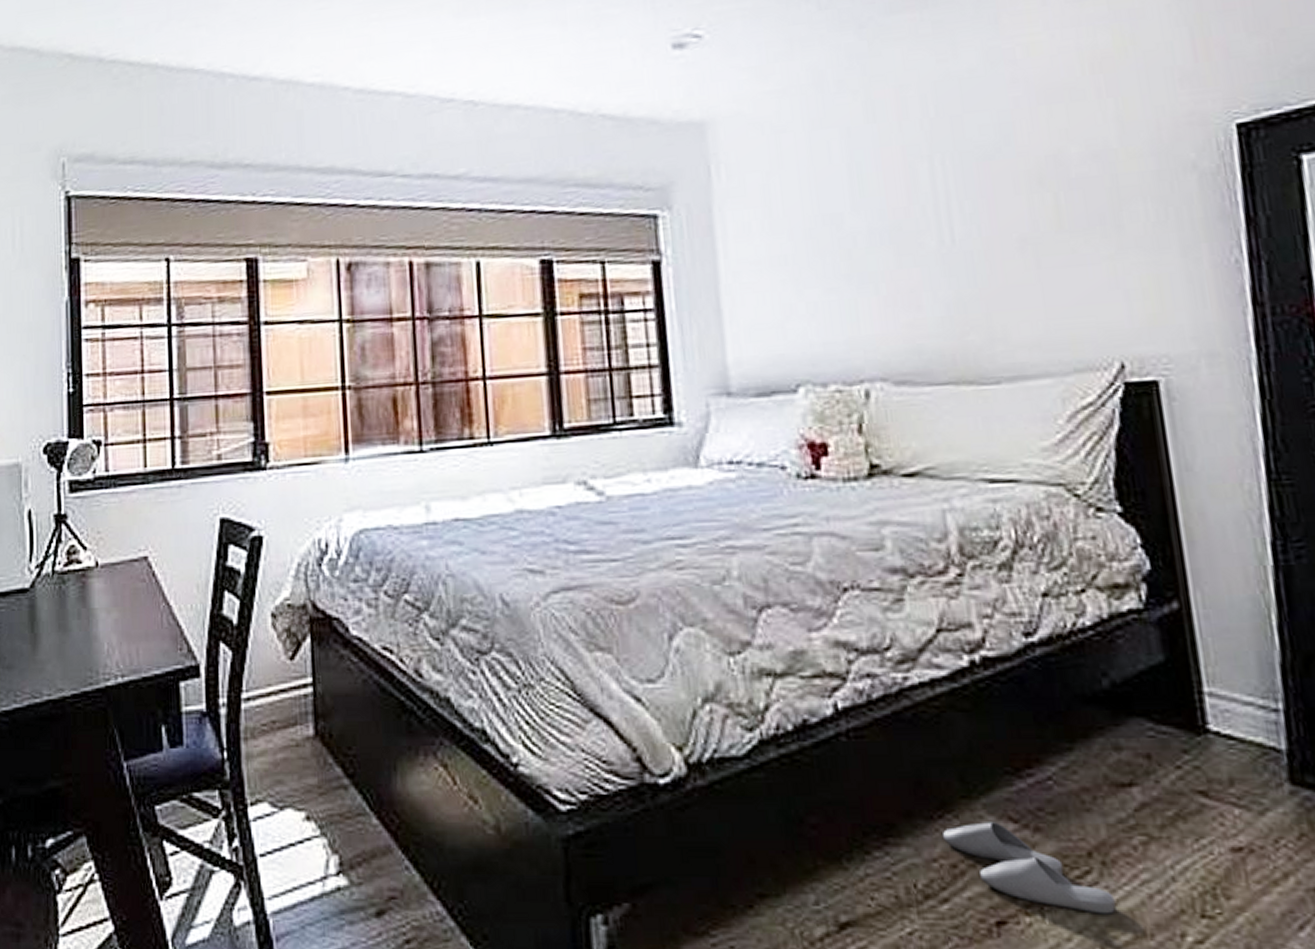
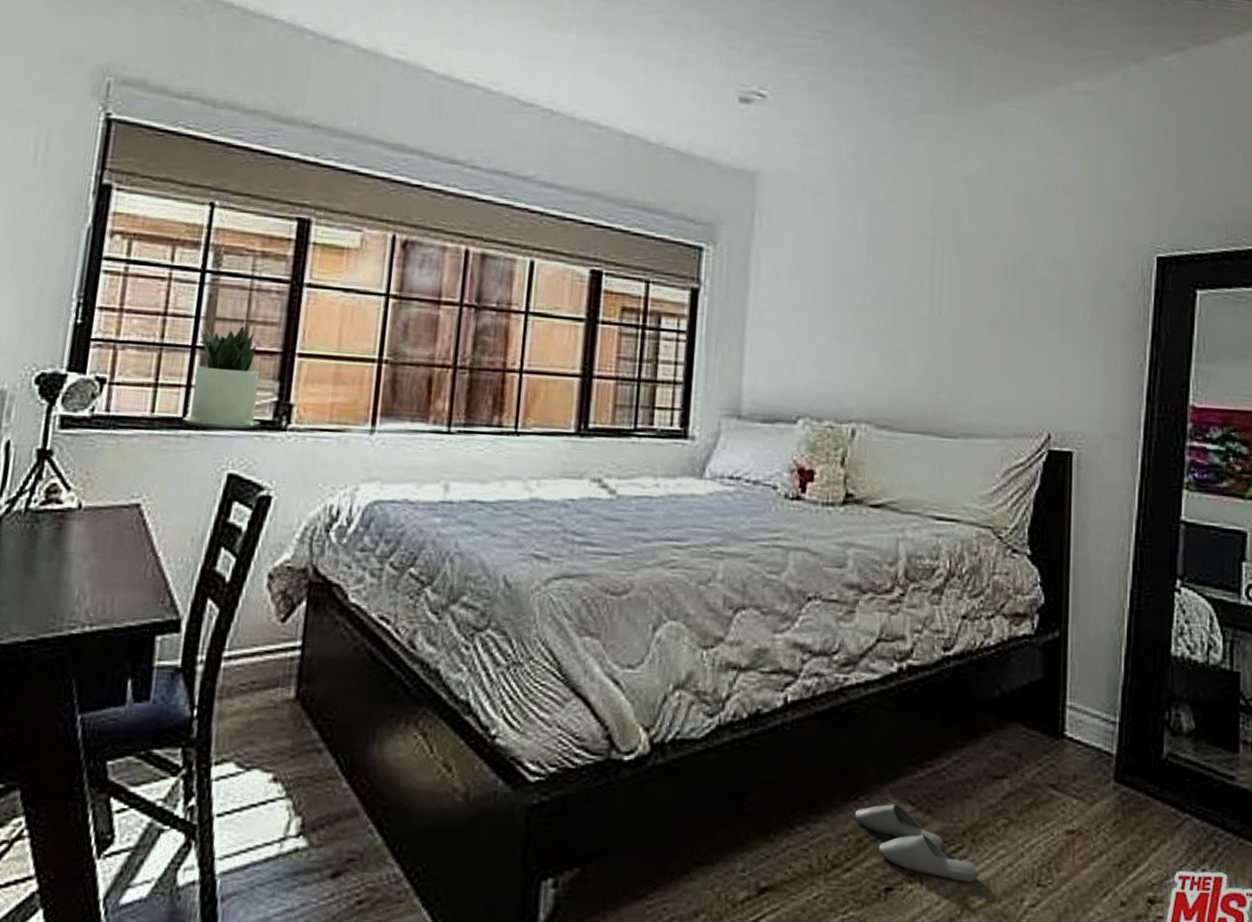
planter: none [172,372,242,477] -> present [182,323,261,430]

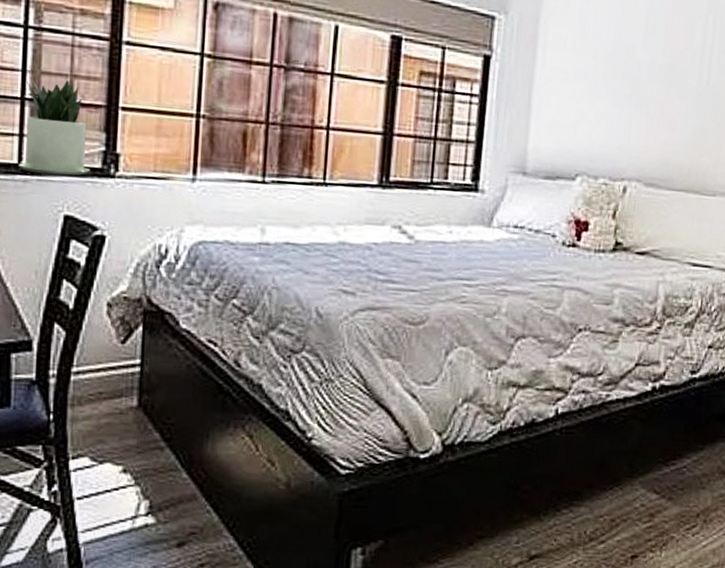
slippers: present [854,804,977,883] -> none [609,493,706,552]

